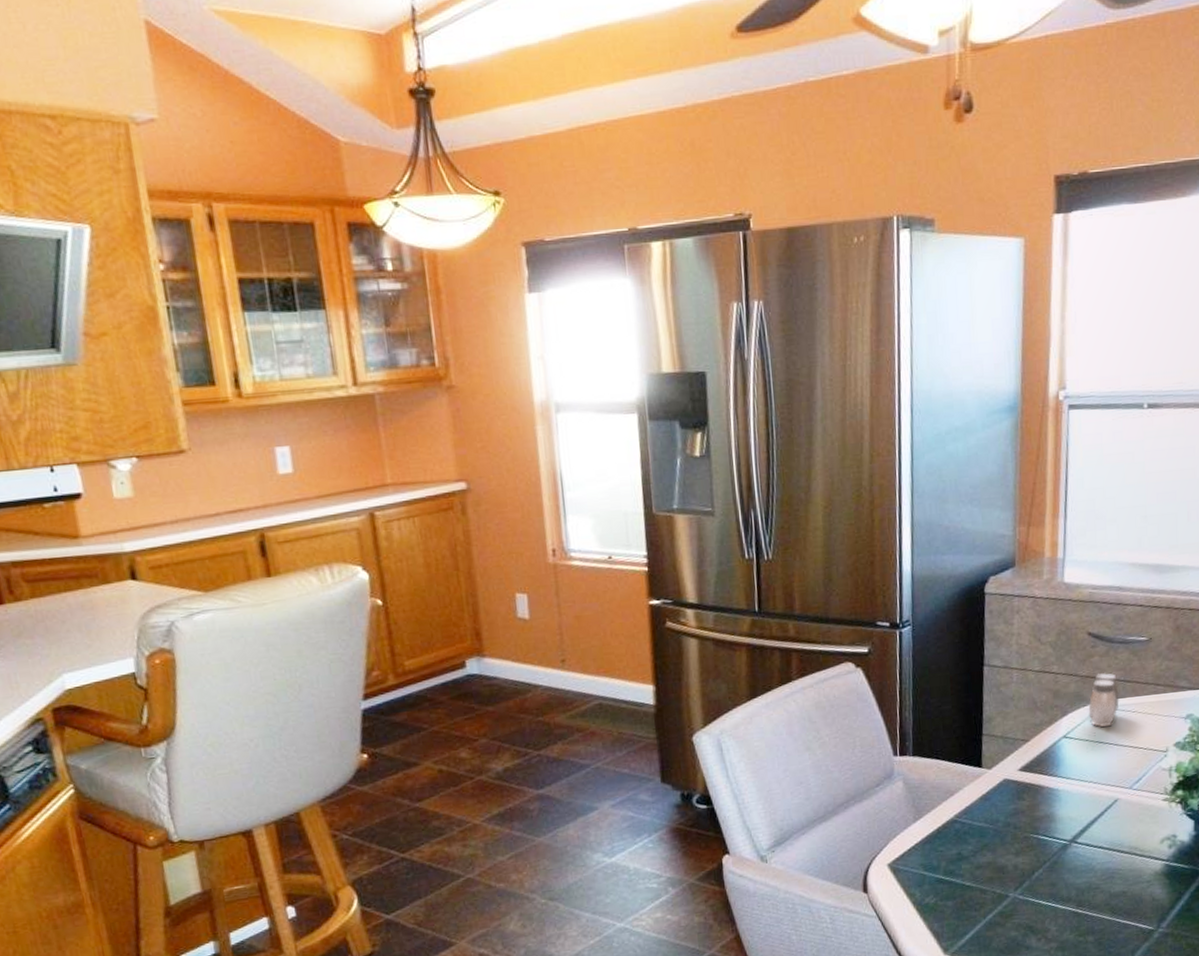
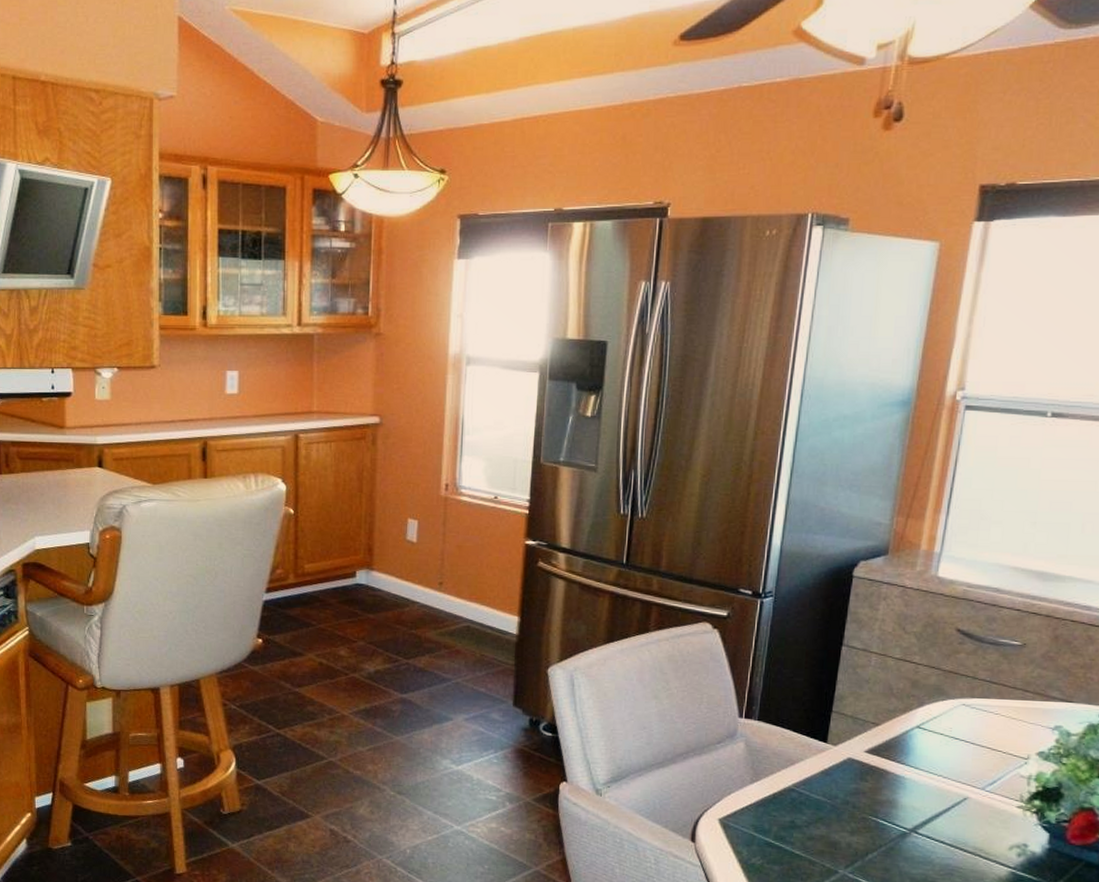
salt and pepper shaker: present [1088,673,1119,727] -> none [947,671,983,725]

